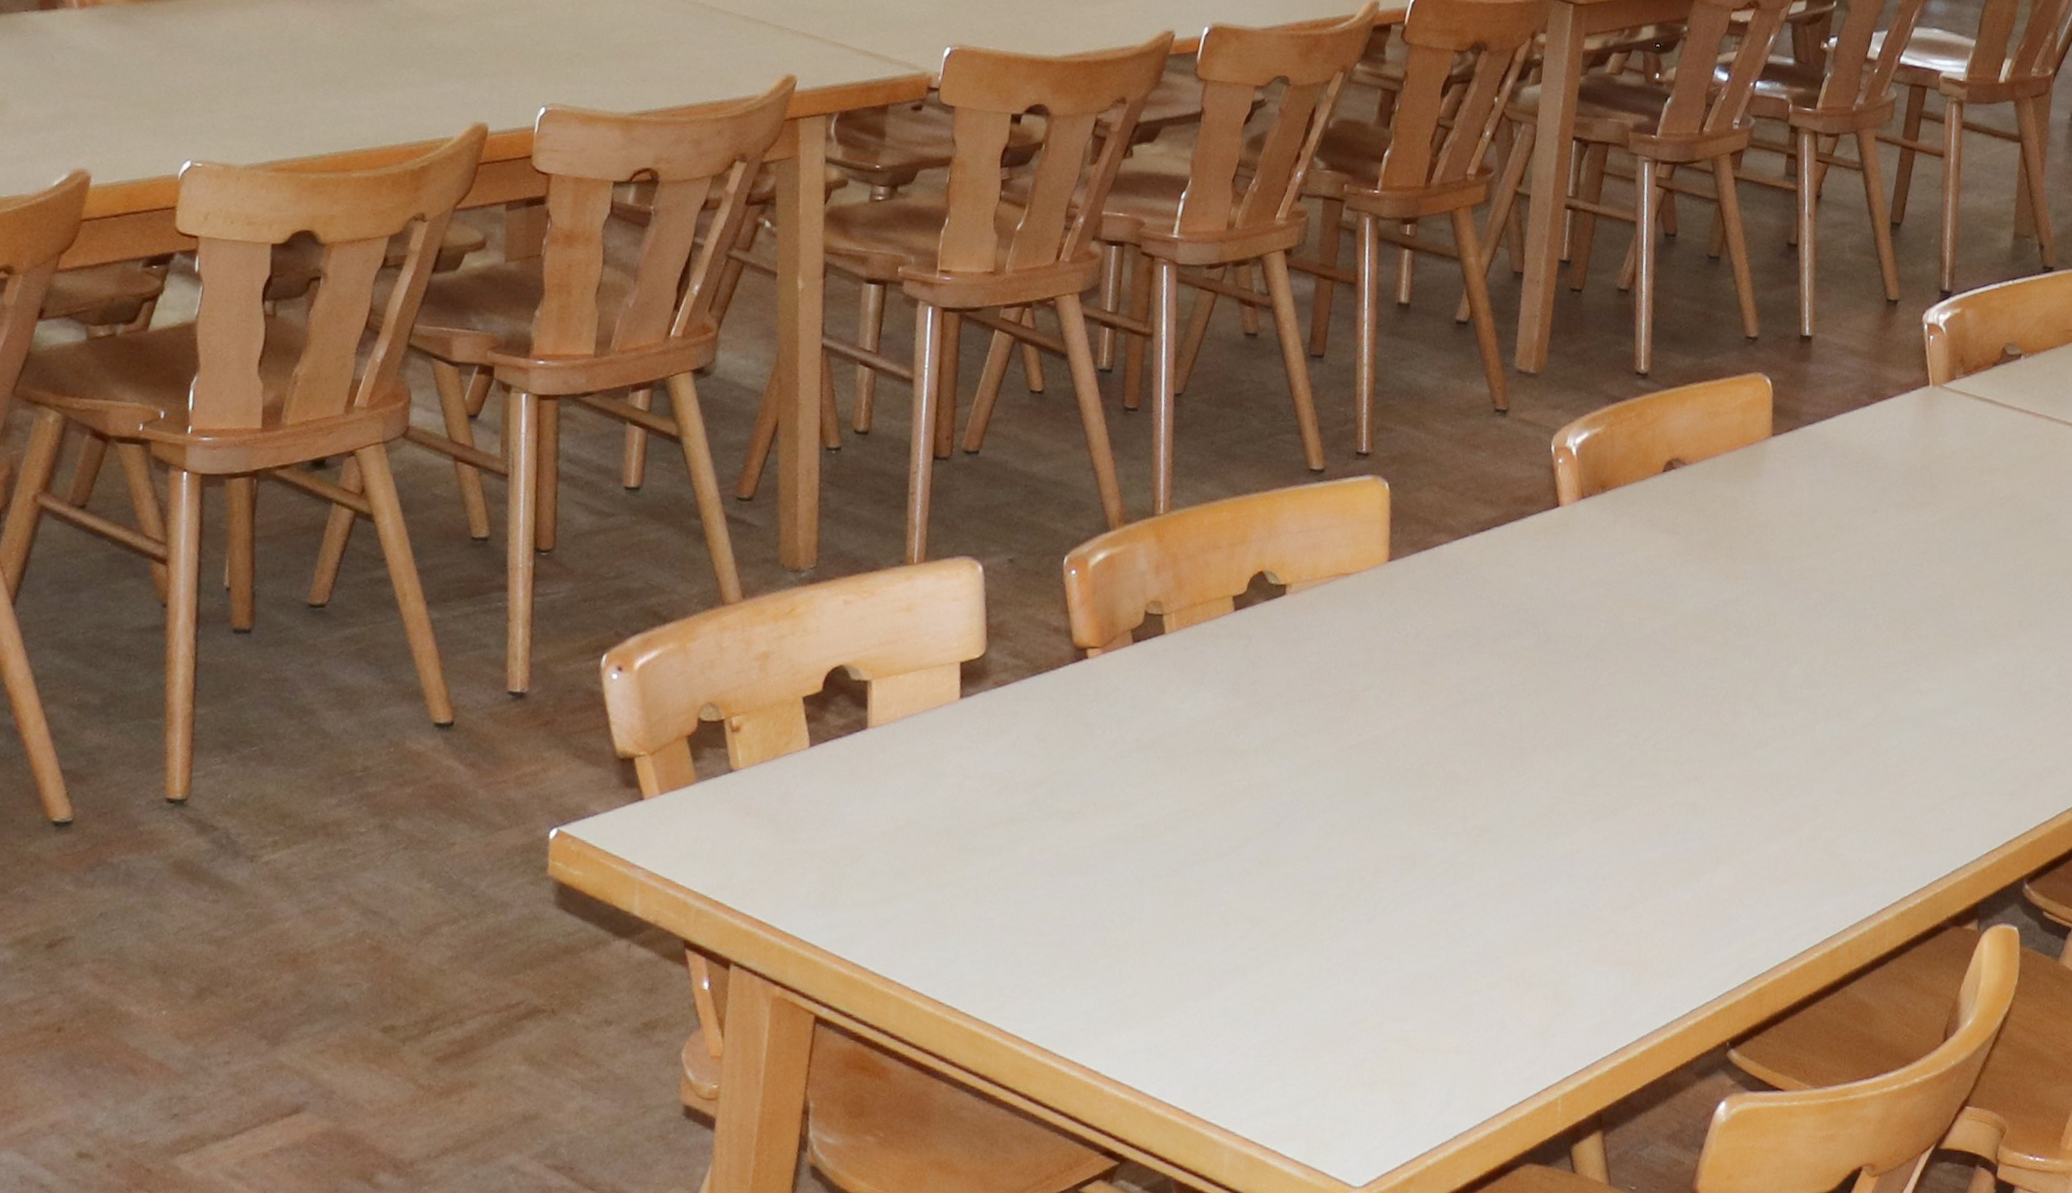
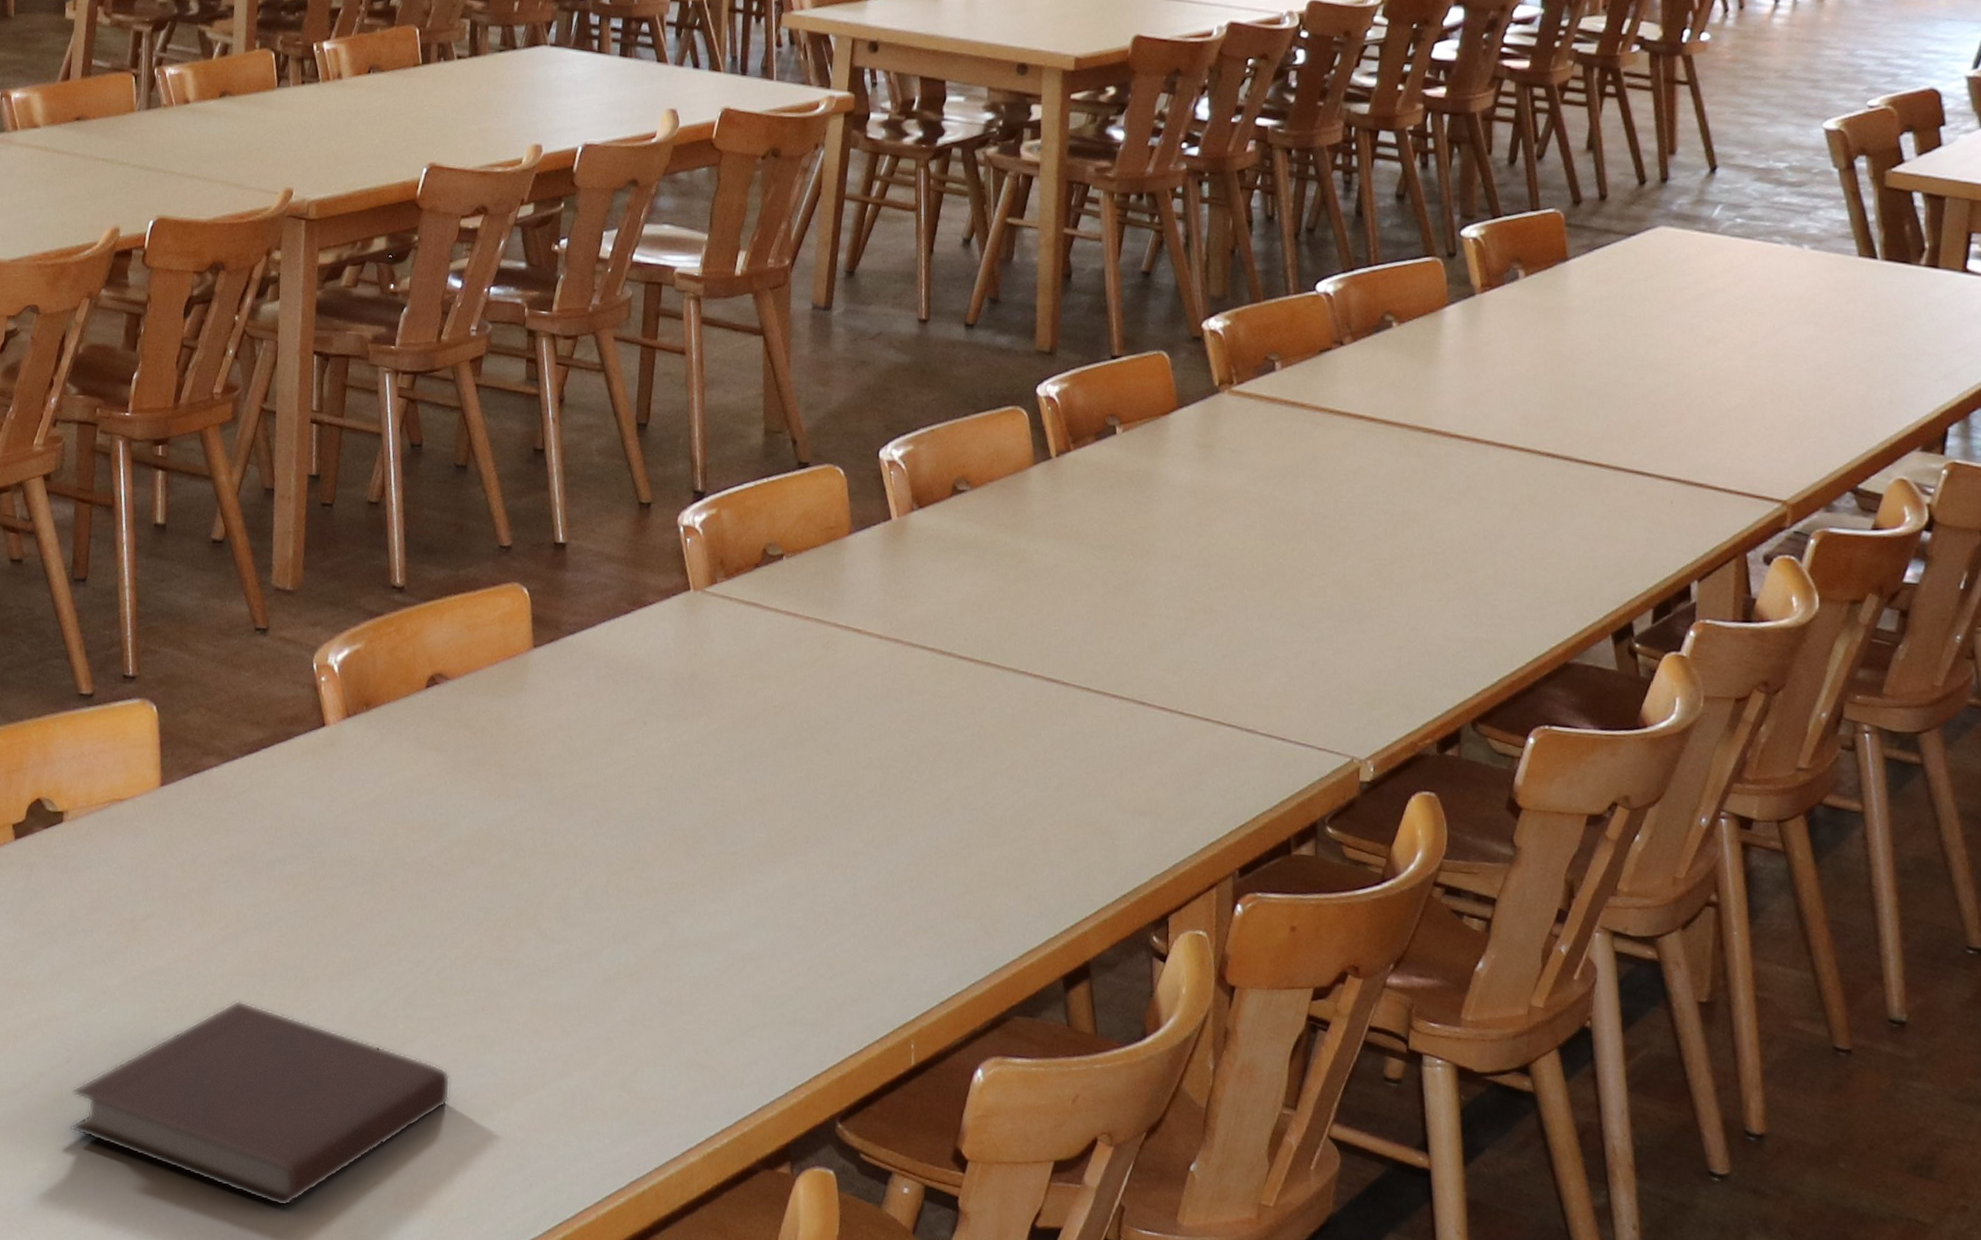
notebook: none [1275,768,1660,964] -> present [69,1000,451,1207]

